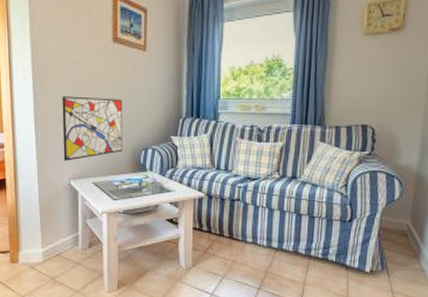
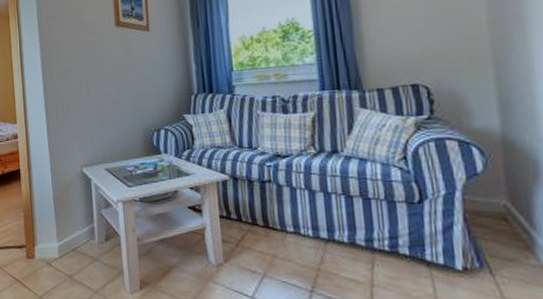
wall art: present [62,96,123,161] -> none [70,81,134,148]

